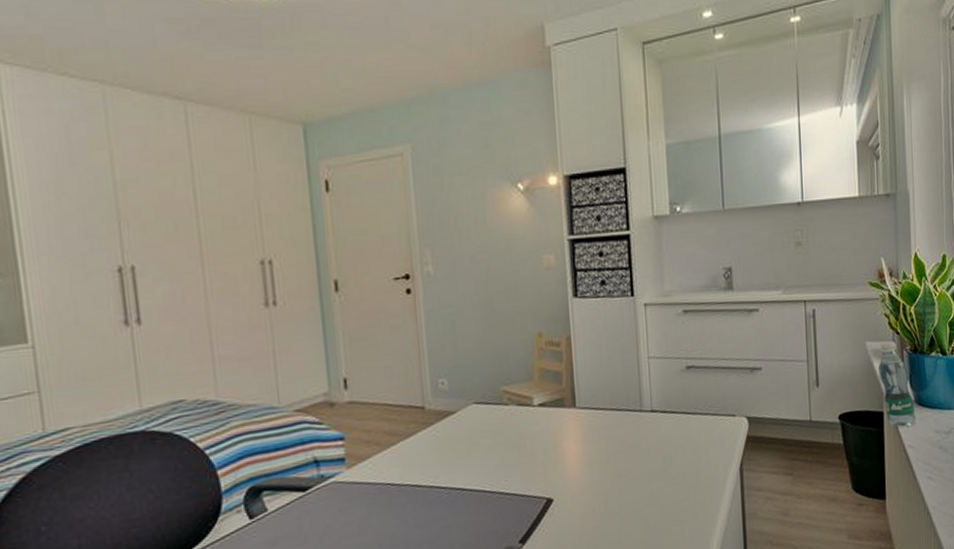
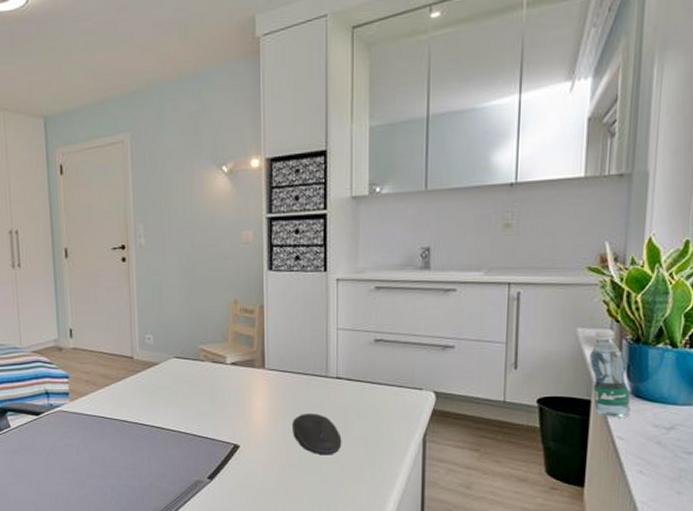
computer mouse: none [607,453,661,499] -> present [291,414,342,455]

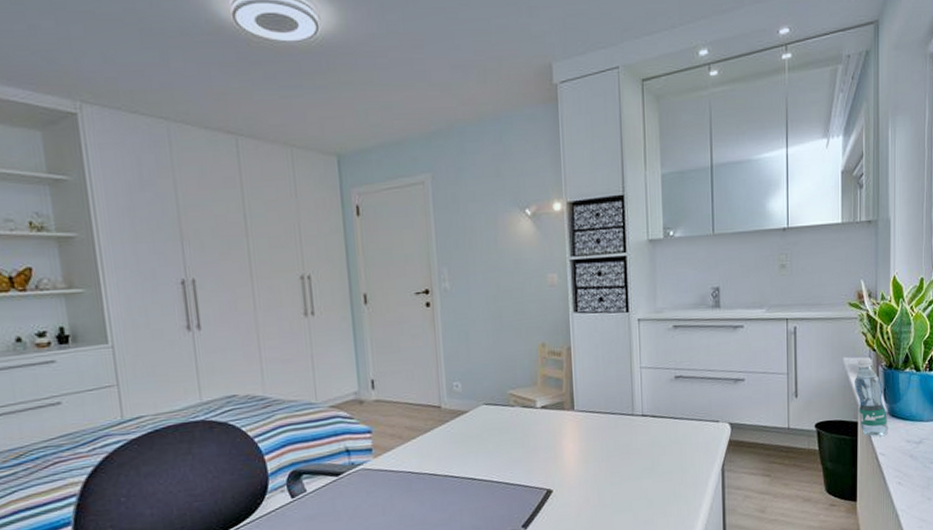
computer mouse: present [291,414,342,455] -> none [601,452,650,493]

